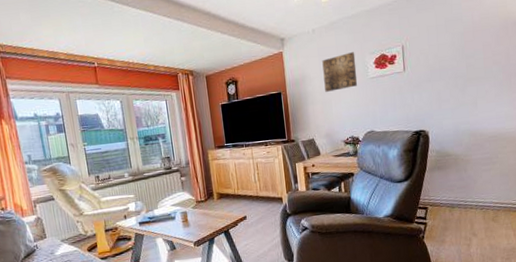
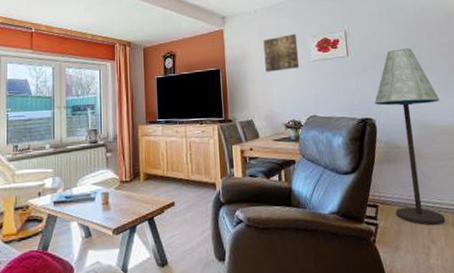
floor lamp: none [428,59,491,221] -> present [374,48,446,225]

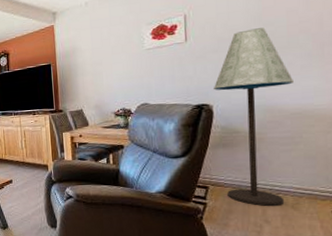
wall art: present [263,34,300,72] -> none [94,23,132,64]

